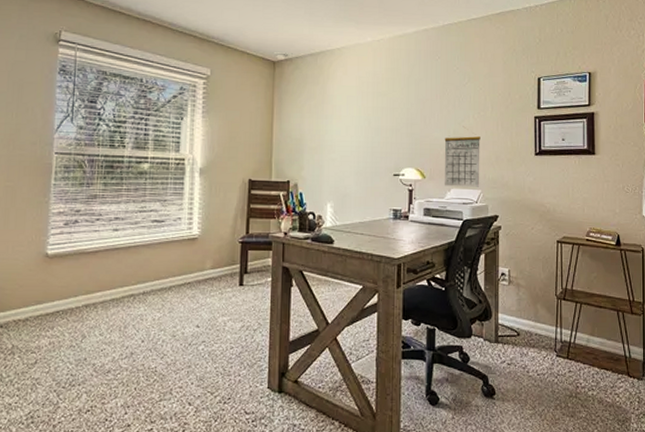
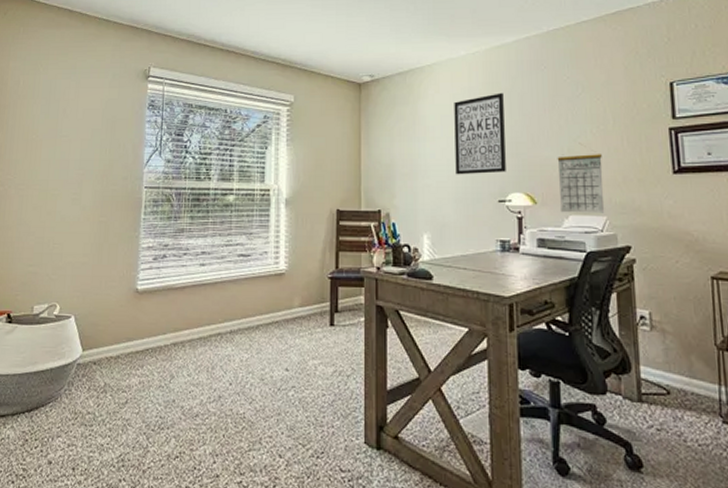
wall art: none [358,78,403,151] -> present [454,92,506,175]

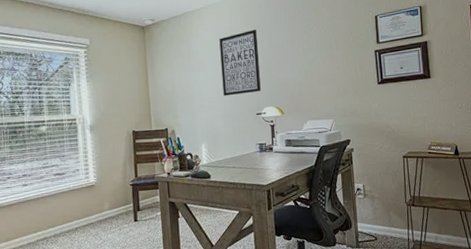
calendar: present [557,143,605,213] -> none [297,65,332,119]

